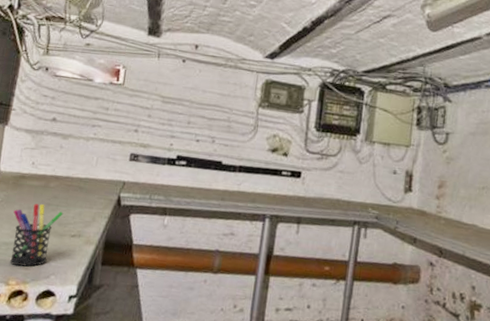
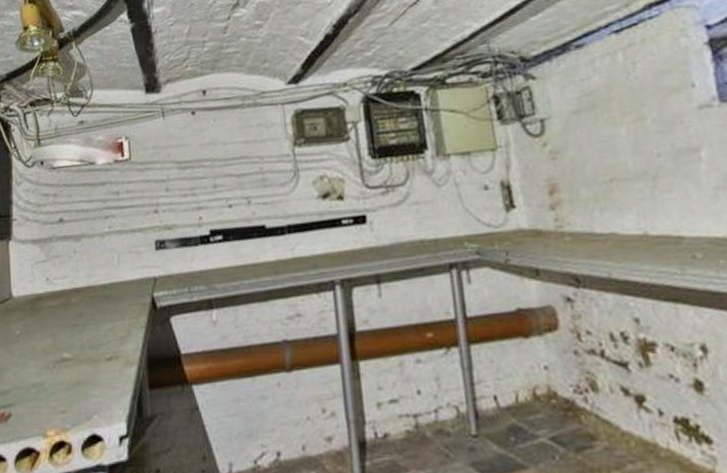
pen holder: present [10,203,64,267] -> none [36,326,93,410]

